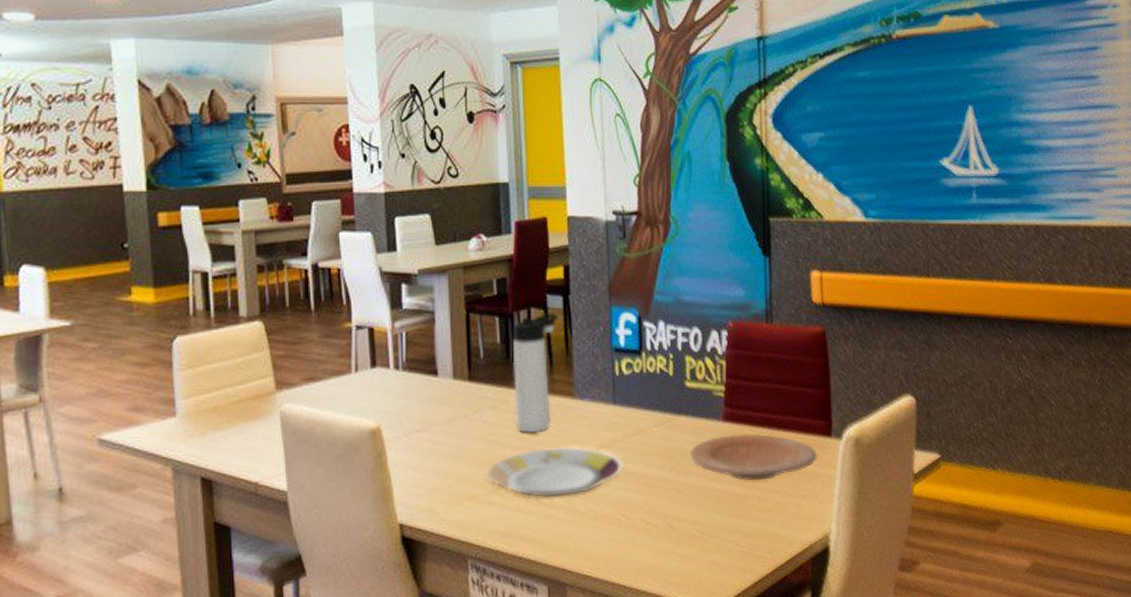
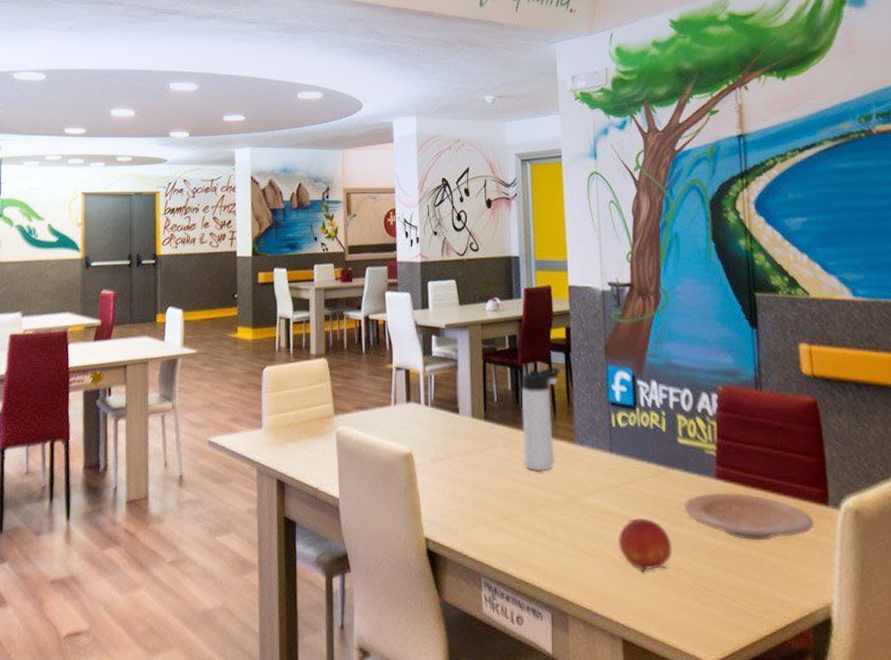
plate: present [488,446,623,498] -> none [500,485,620,532]
fruit: none [620,472,677,529] -> present [617,518,672,573]

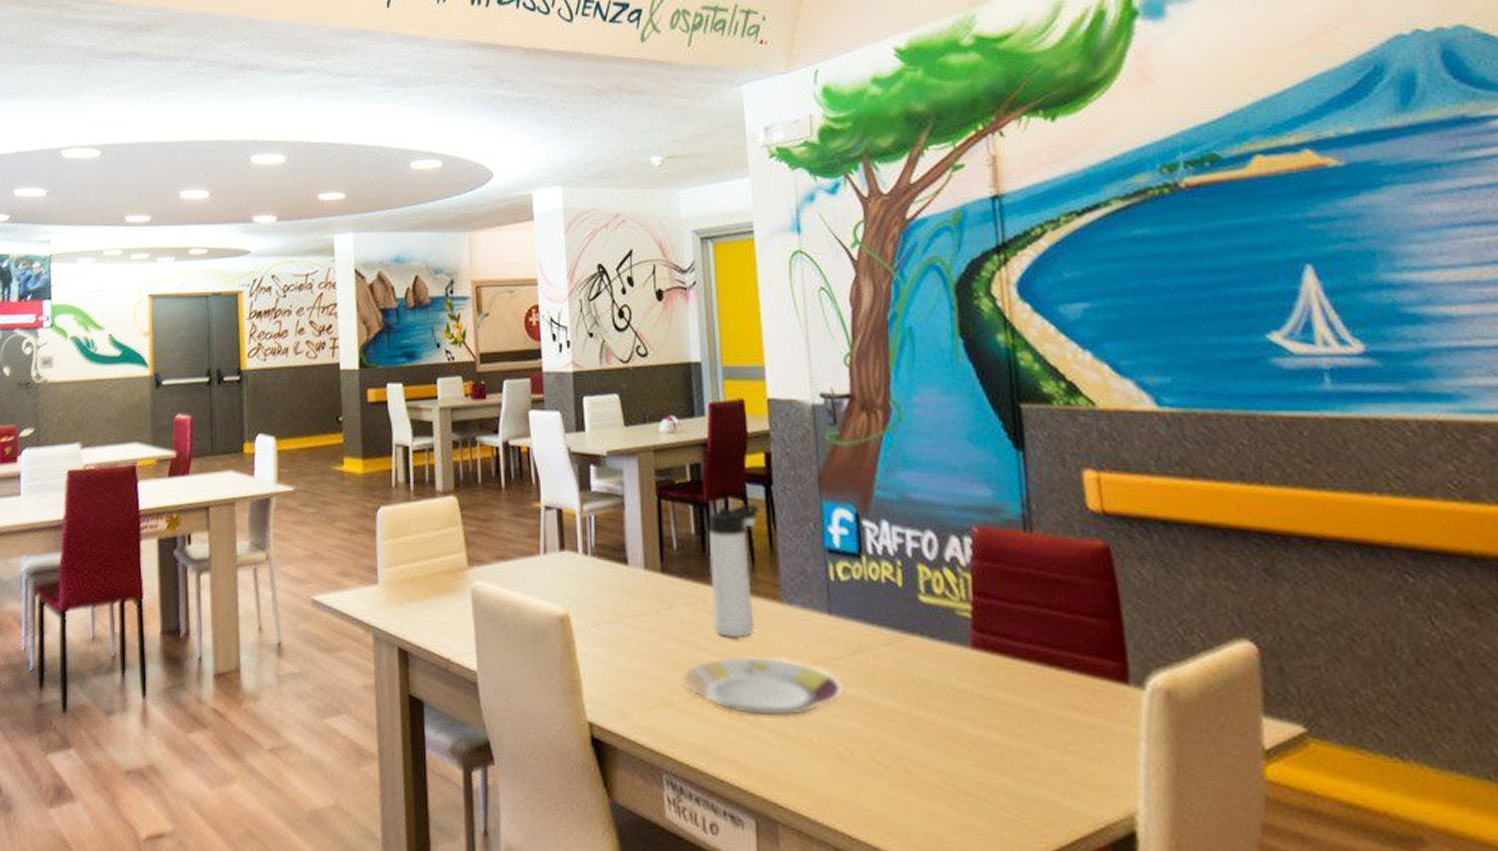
plate: none [500,485,620,532] -> present [684,656,843,716]
fruit: present [617,518,672,573] -> none [841,699,915,770]
plate: present [685,492,814,541] -> none [930,665,1110,730]

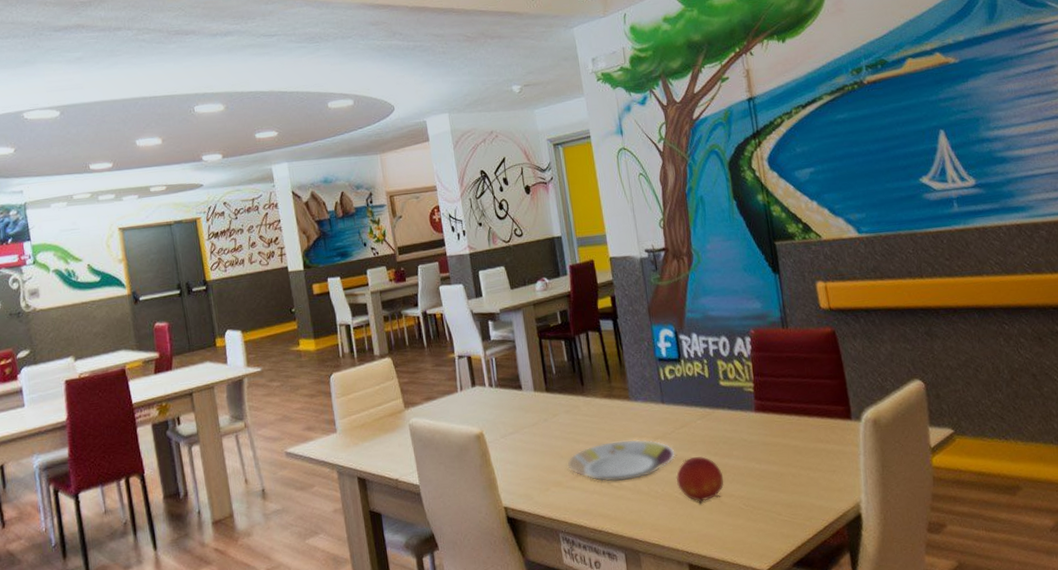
thermos bottle: present [709,503,759,638] -> none [576,333,614,431]
fruit: none [841,699,915,770] -> present [676,457,724,504]

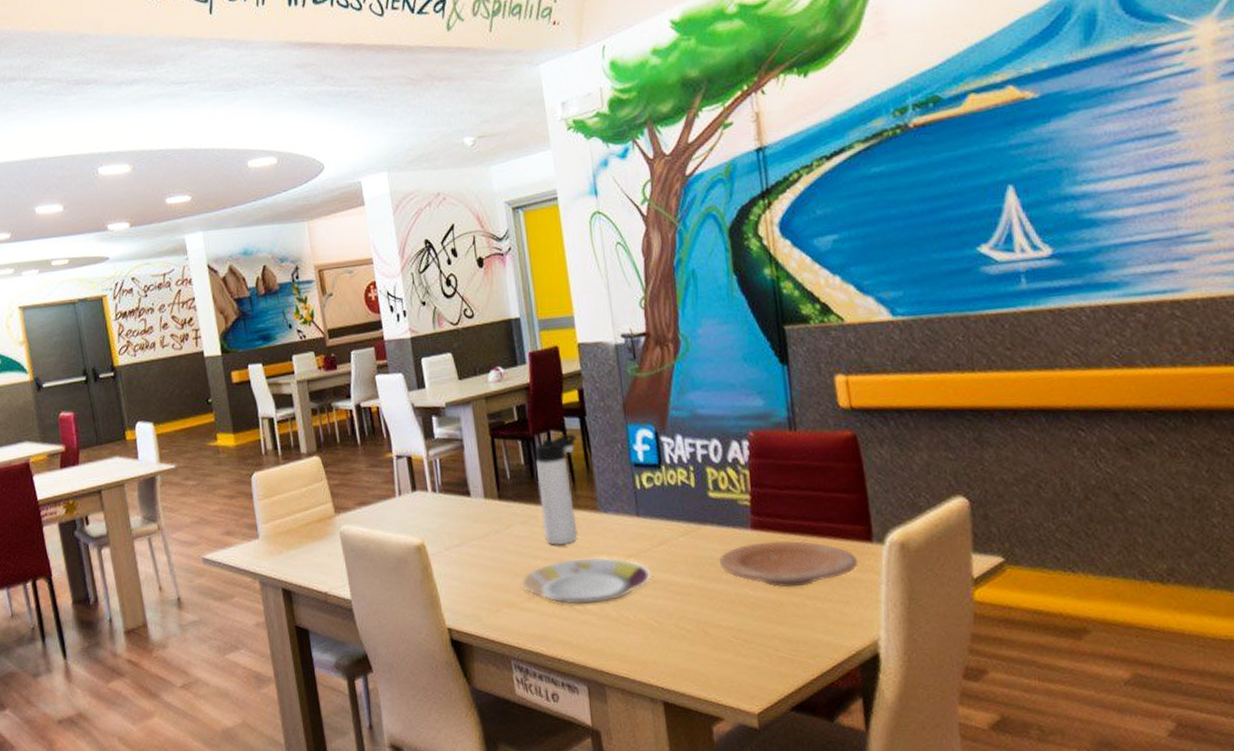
thermos bottle: none [576,333,614,431] -> present [535,432,578,546]
fruit: present [676,457,724,504] -> none [651,579,710,634]
plate: none [731,420,841,460] -> present [720,540,858,588]

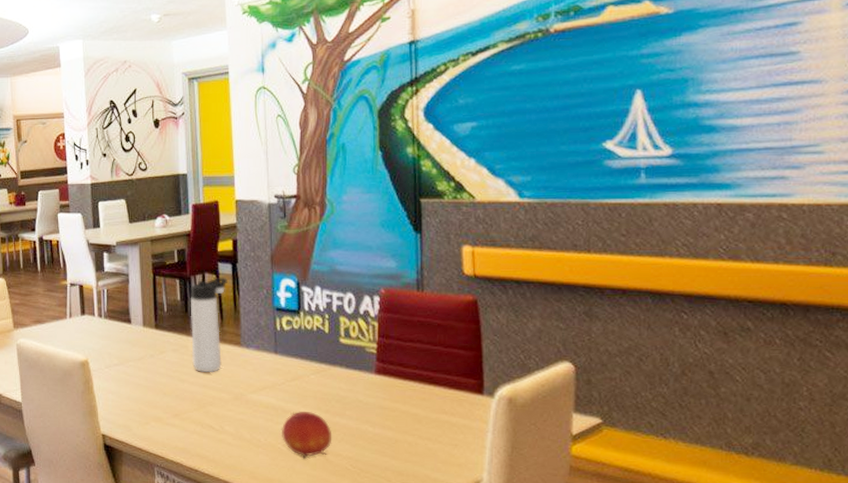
plate: present [523,557,651,605] -> none [171,385,283,425]
fruit: none [651,579,710,634] -> present [281,412,332,459]
plate: present [720,540,858,588] -> none [345,386,469,428]

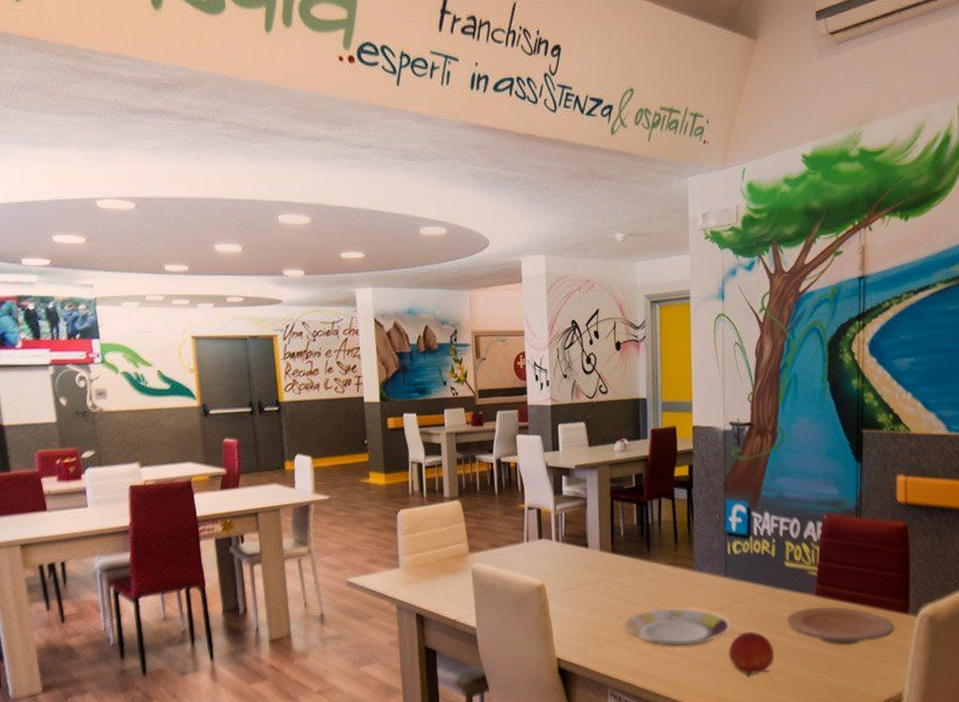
plate: none [171,385,283,425] -> present [625,608,731,646]
thermos bottle: present [191,276,227,373] -> none [646,501,683,596]
plate: none [345,386,469,428] -> present [787,607,895,645]

